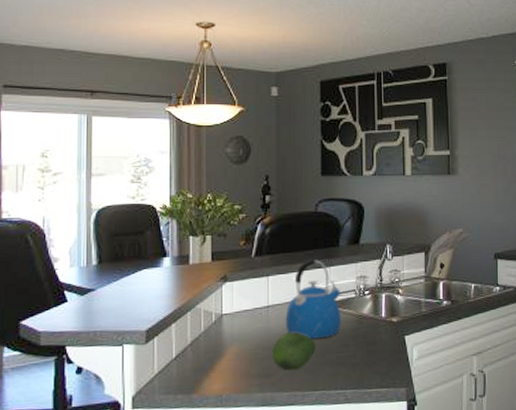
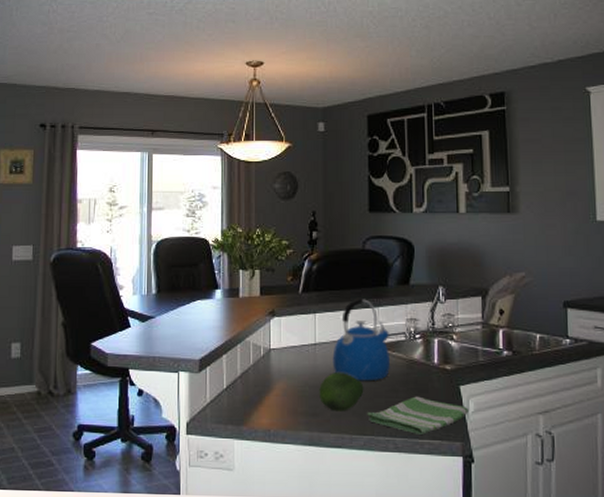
dish towel: none [319,349,413,385] -> present [367,396,470,434]

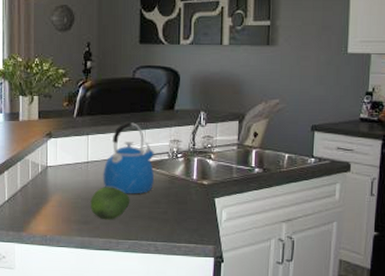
dish towel: present [367,396,470,434] -> none [132,207,222,239]

